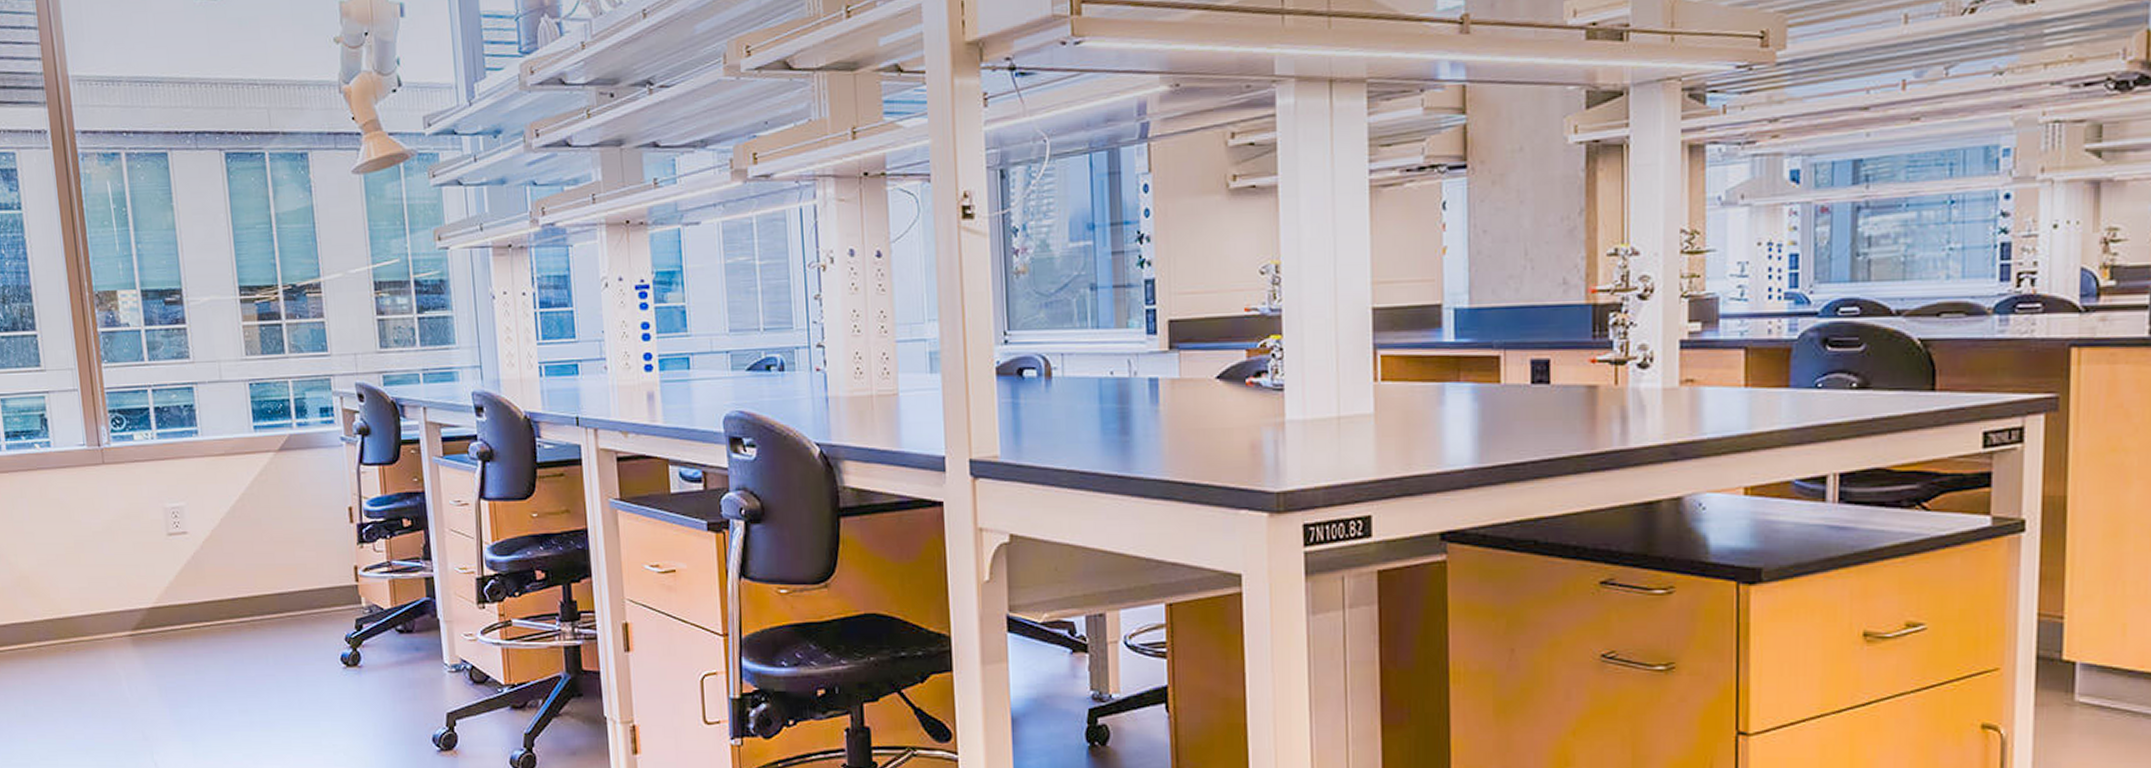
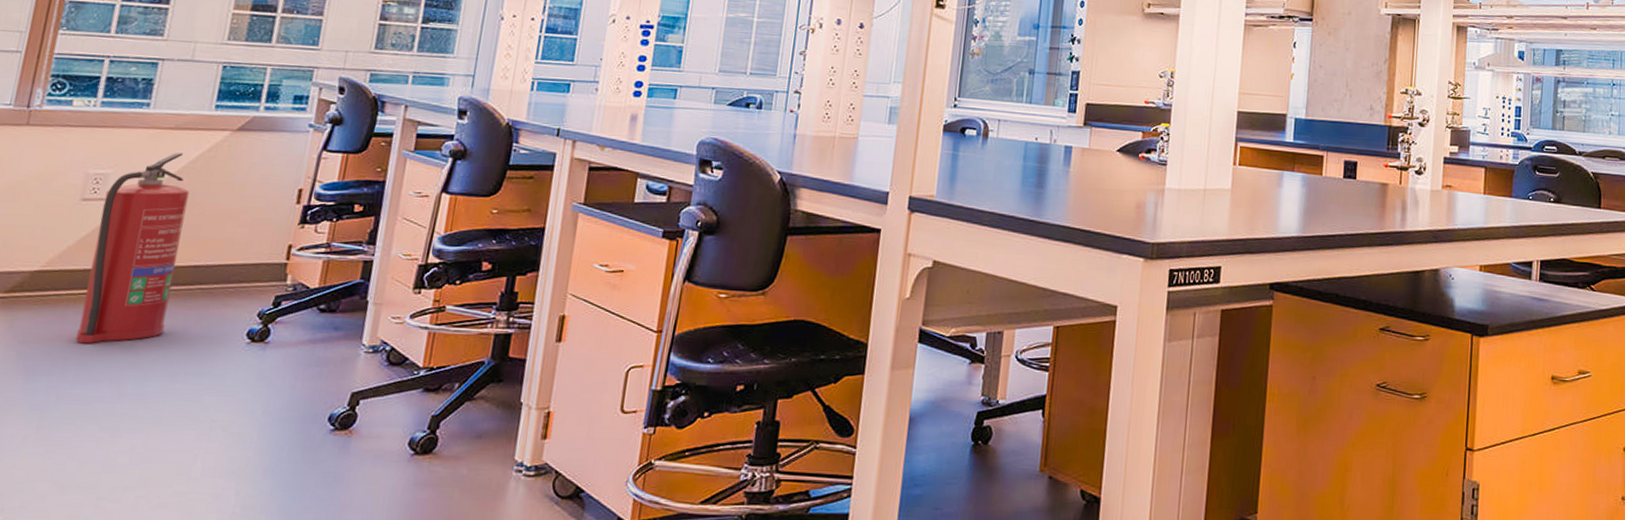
fire extinguisher: none [185,479,270,676] -> present [75,153,190,344]

